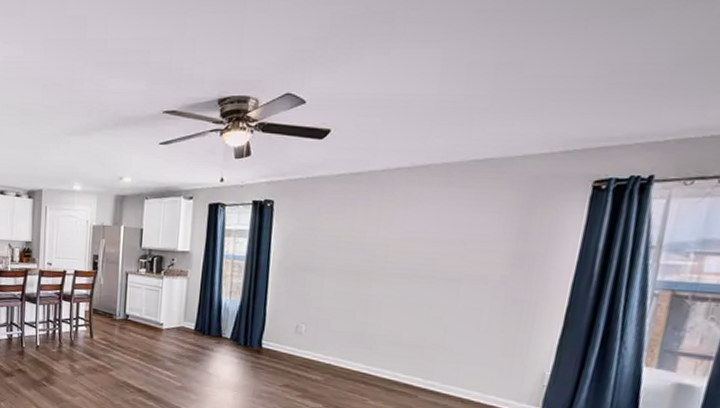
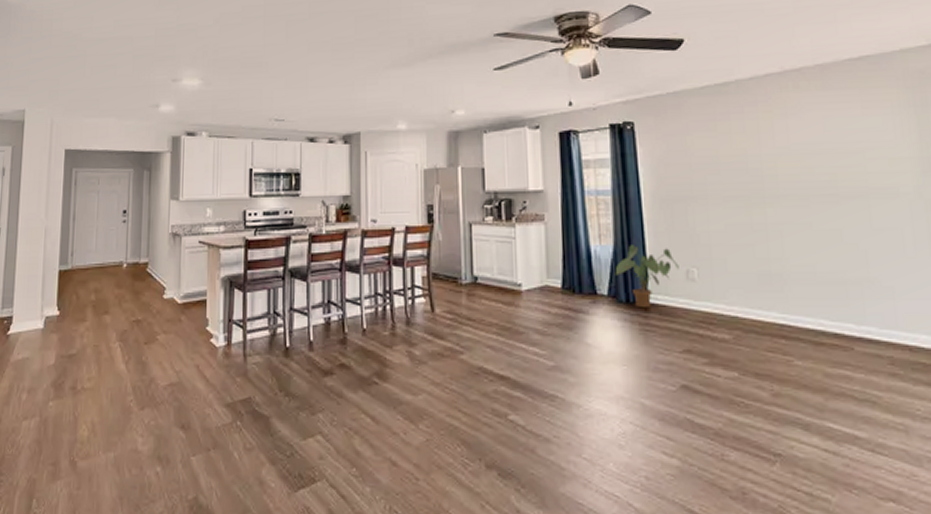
house plant: none [240,302,291,352] -> present [616,245,679,309]

